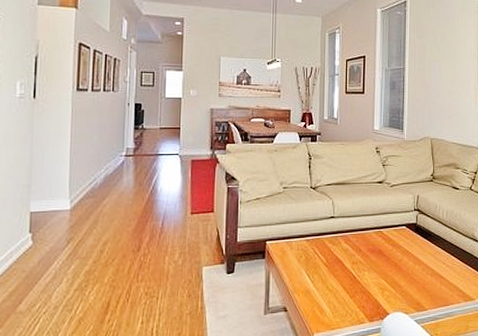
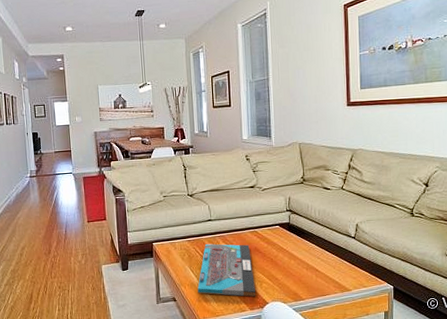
board game: none [313,244,376,306] -> present [197,244,256,297]

